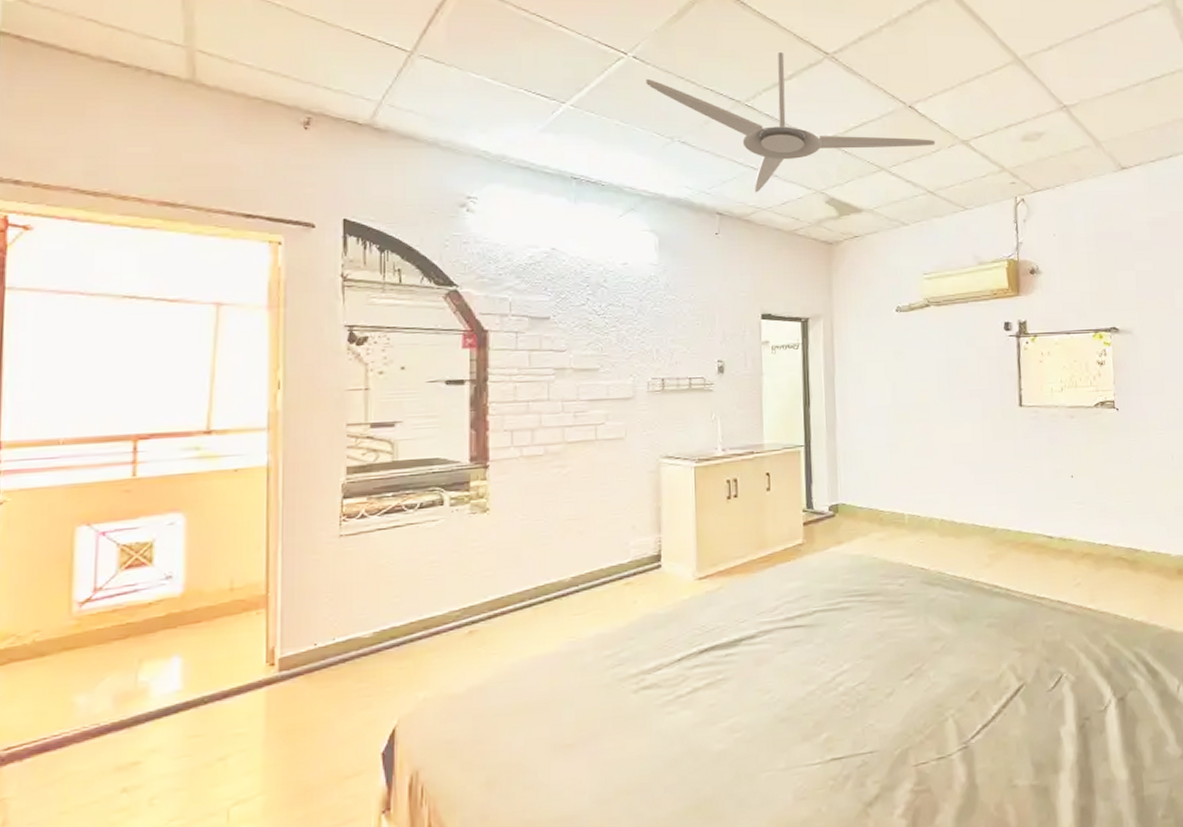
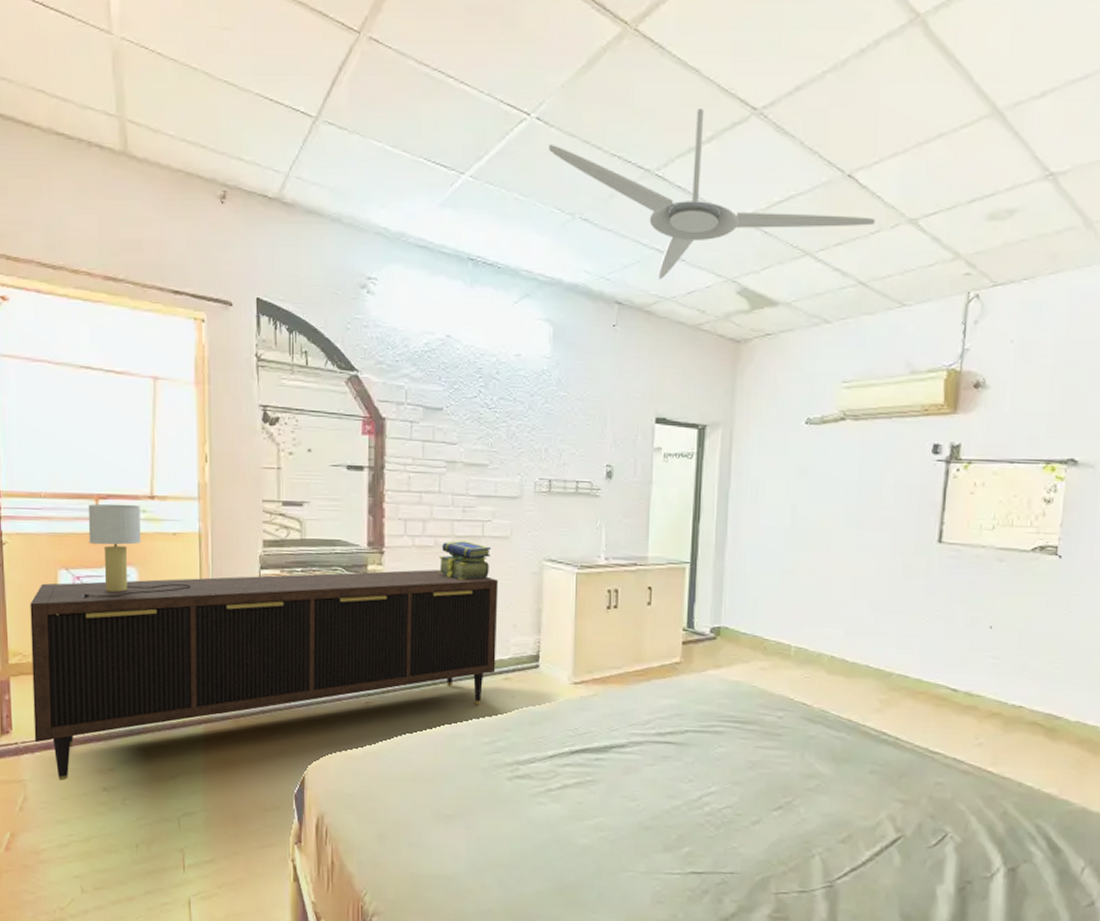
sideboard: none [25,479,615,790] -> present [30,569,499,780]
table lamp: none [108,442,254,557] -> present [82,503,190,599]
stack of books: none [549,446,606,486] -> present [438,541,492,580]

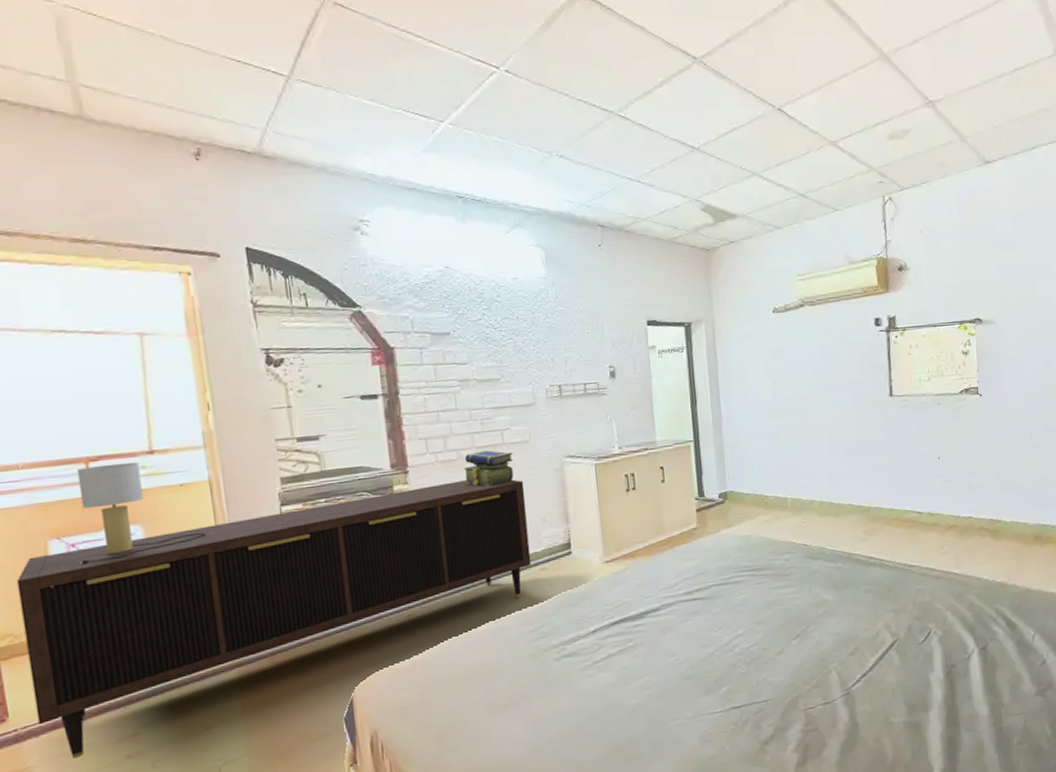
ceiling fan: present [549,107,876,280] -> none [520,58,805,203]

